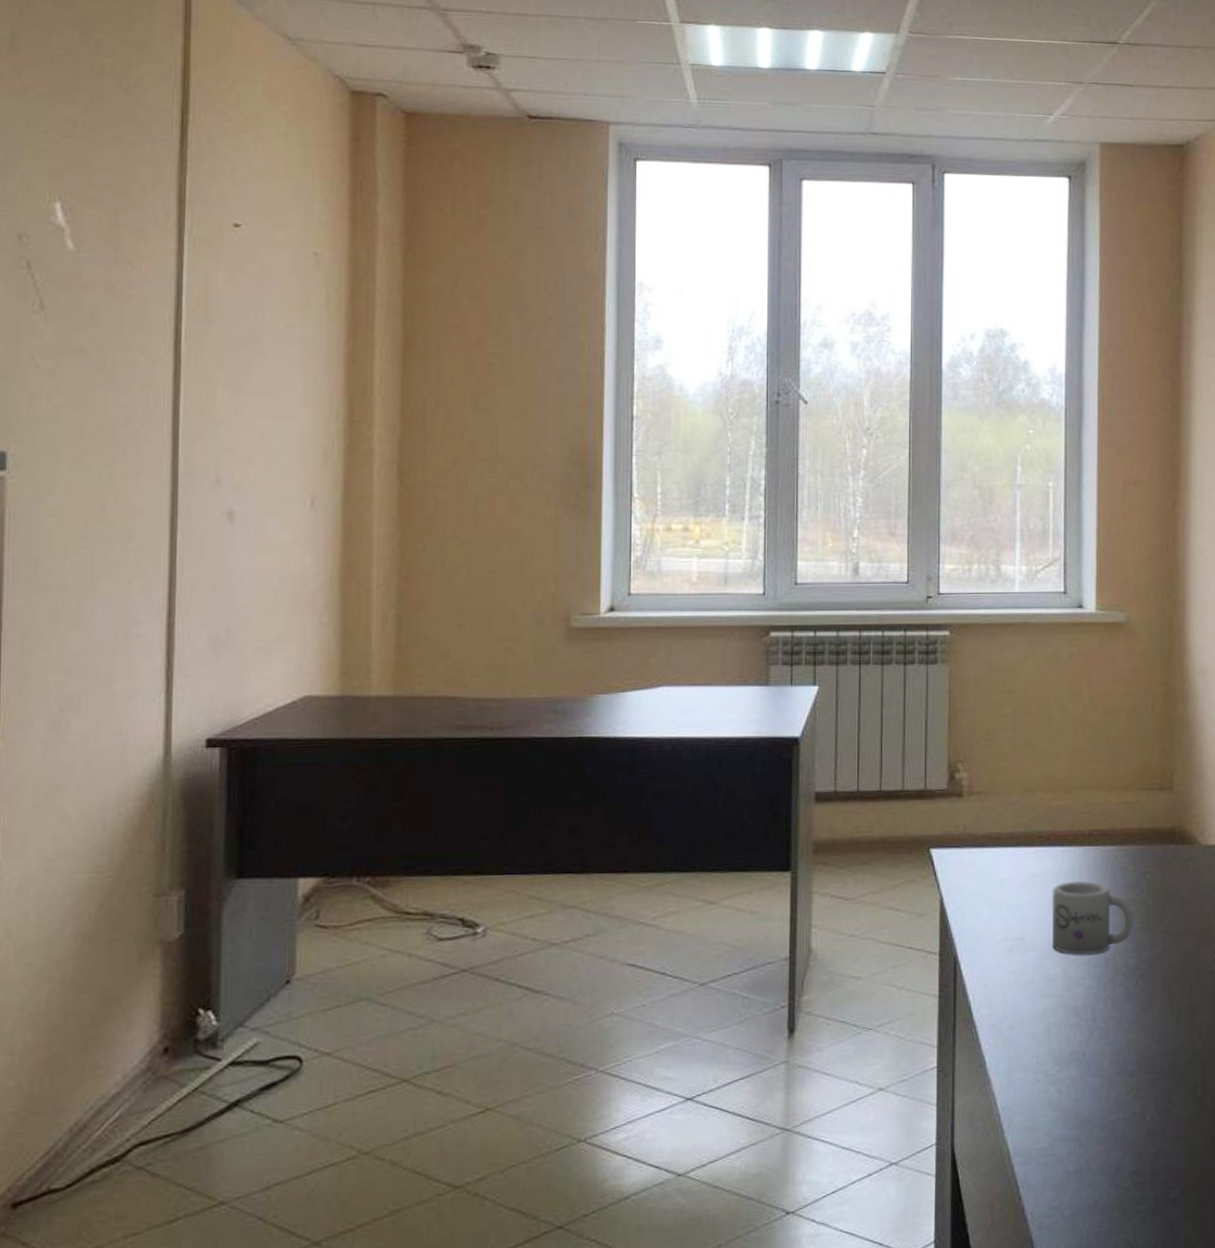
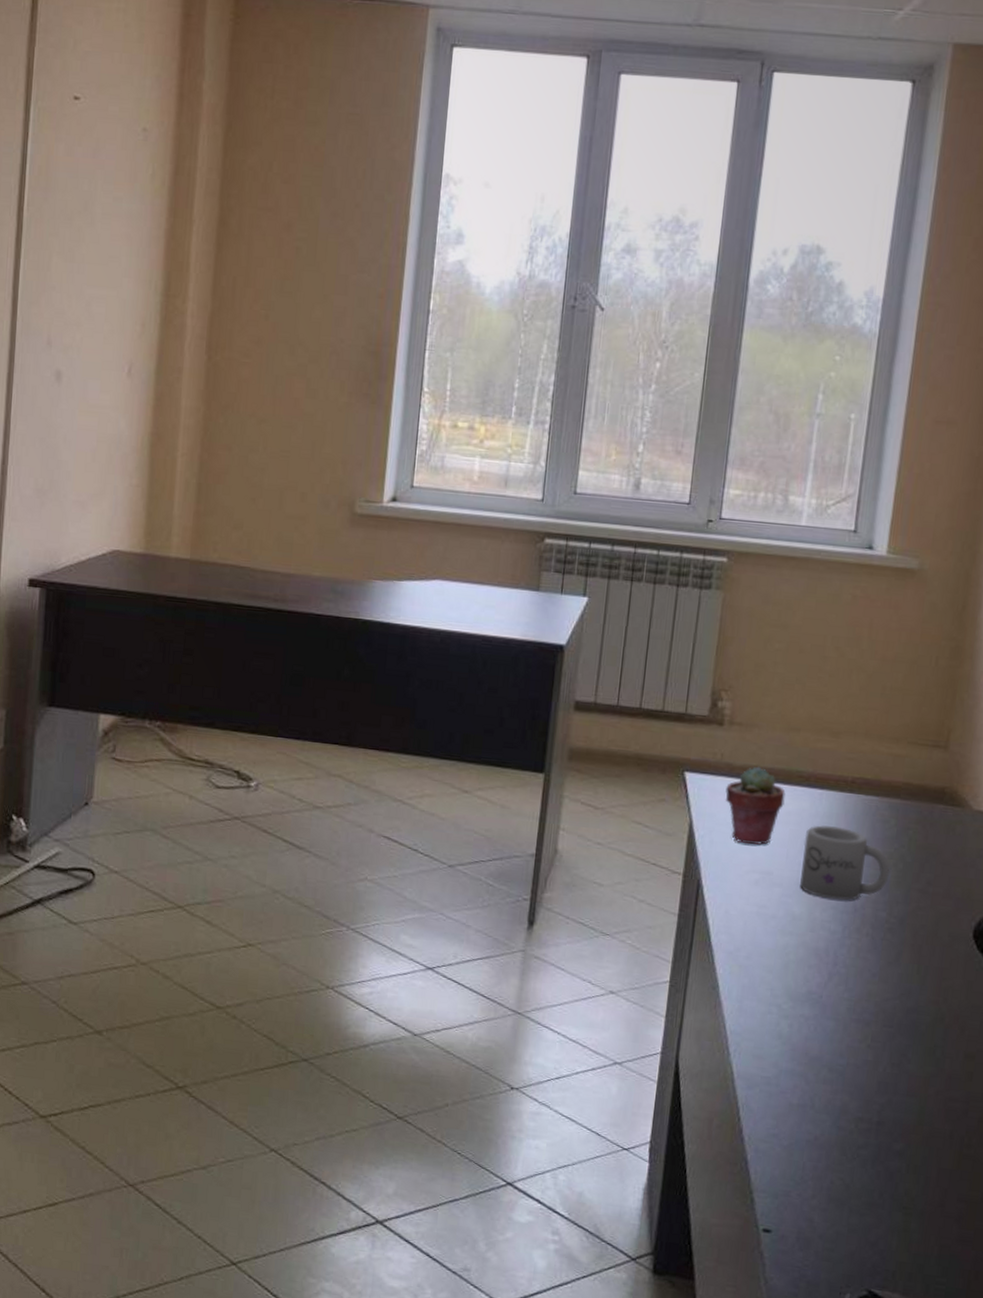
potted succulent: none [972,832,1029,913] -> present [725,766,786,845]

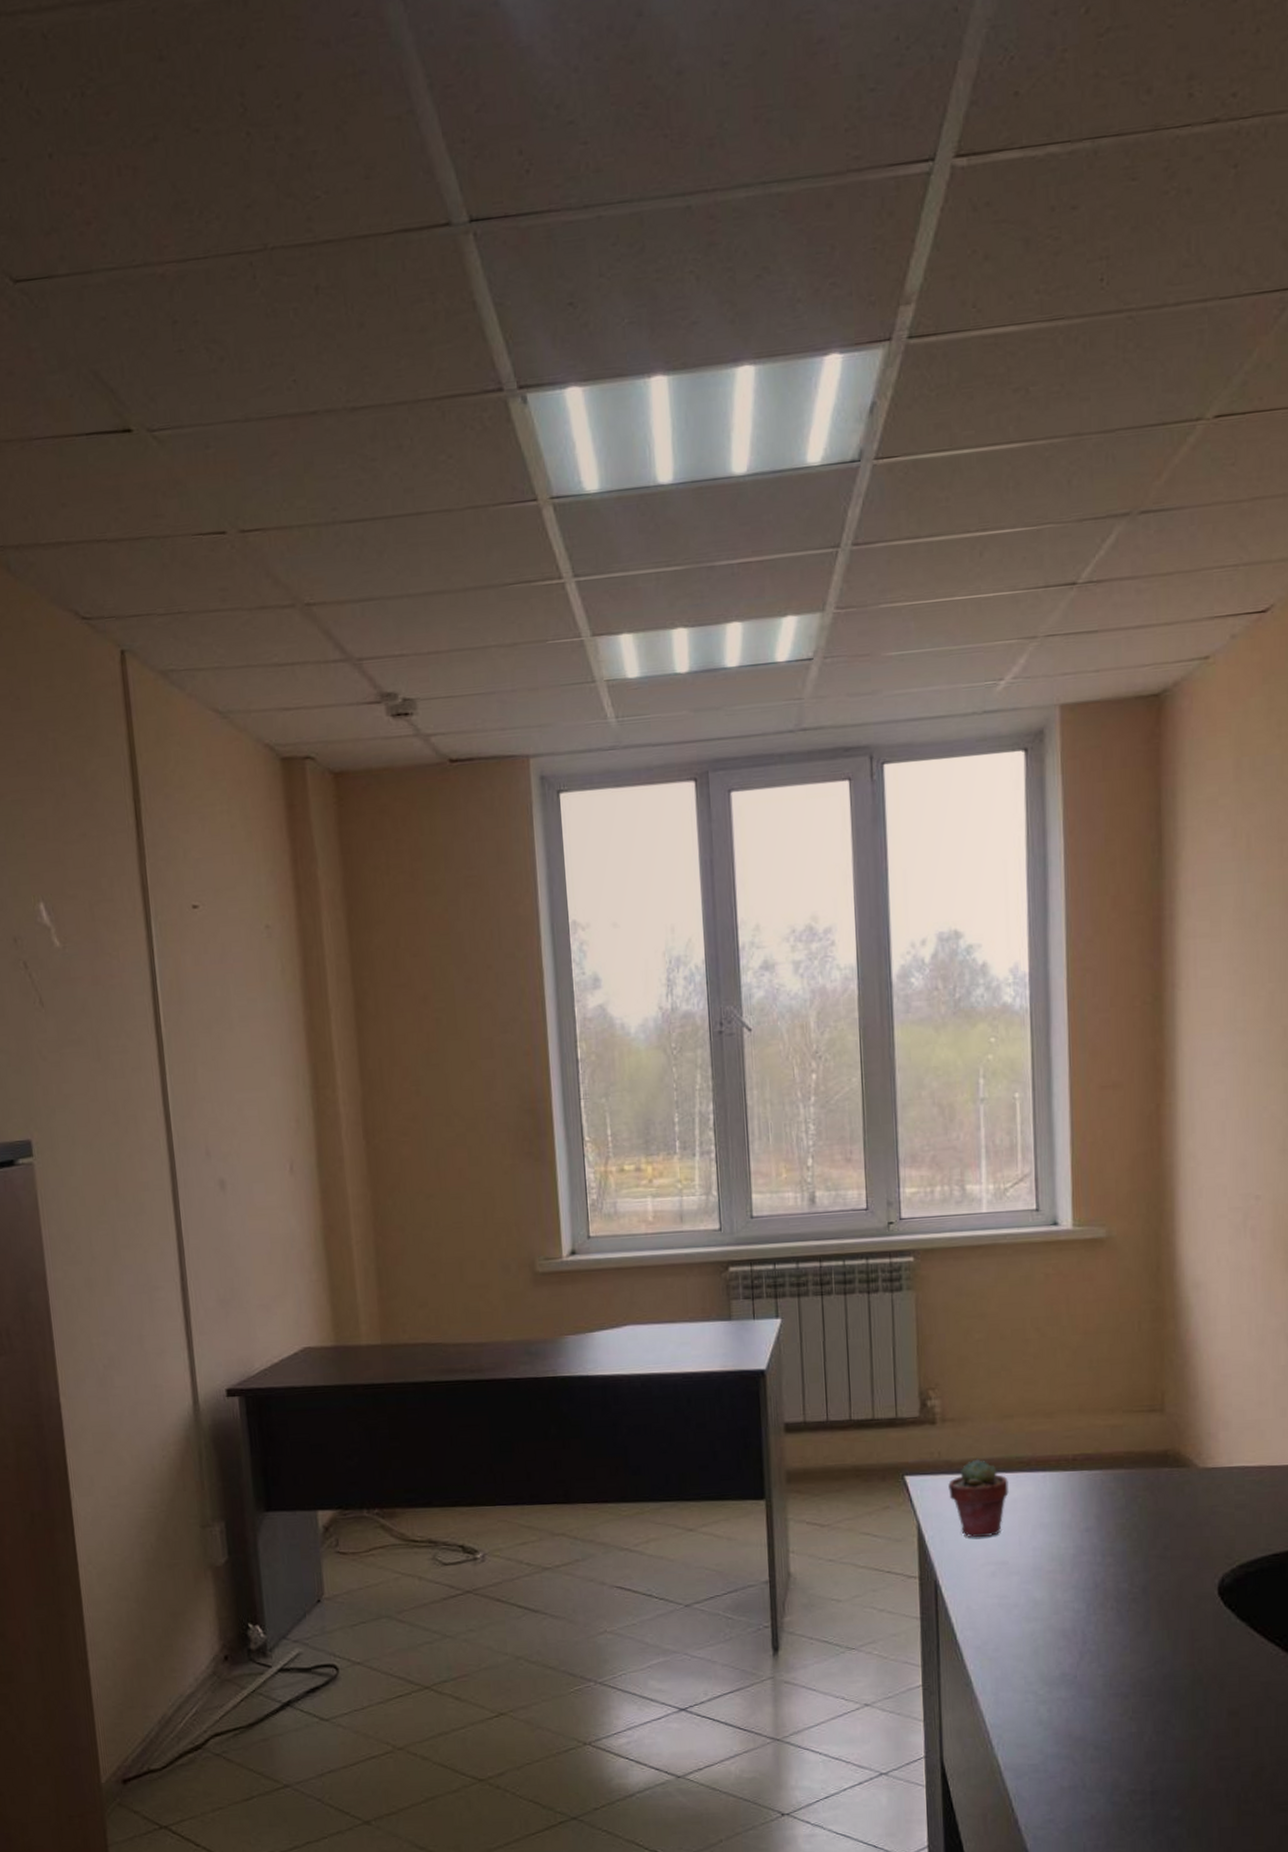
mug: present [800,825,890,901] -> none [1034,1506,1125,1579]

